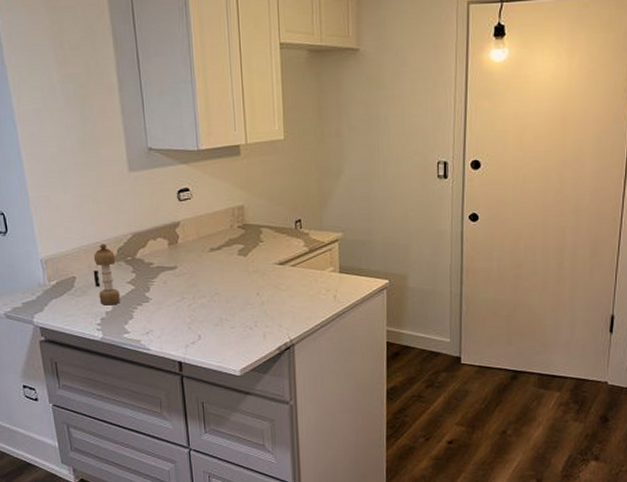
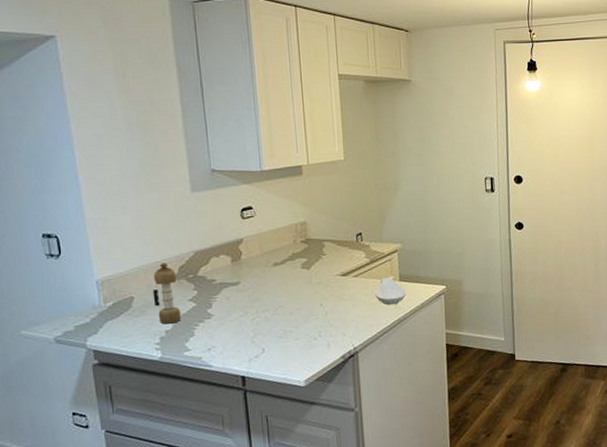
spoon rest: none [314,269,347,298] -> present [375,278,407,306]

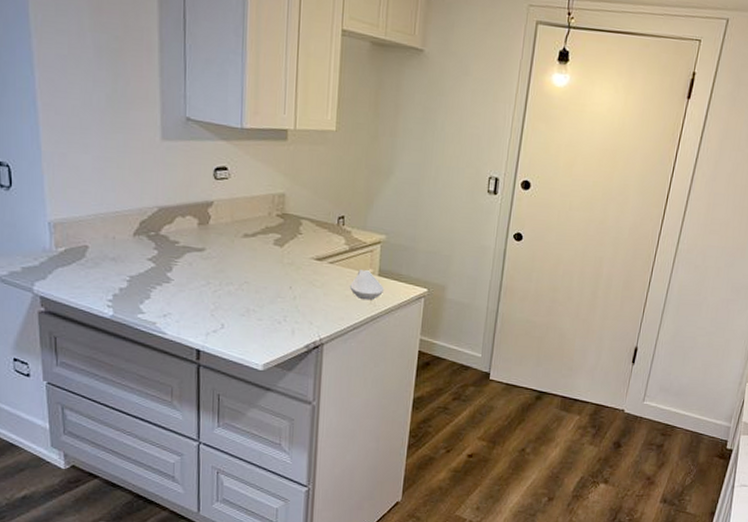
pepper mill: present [152,263,181,324] -> none [109,214,137,282]

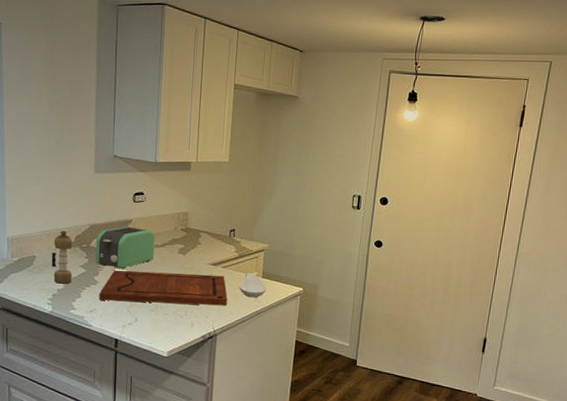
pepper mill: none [109,214,137,282] -> present [51,230,73,284]
toaster: none [166,209,244,263] -> present [95,226,155,269]
cutting board: none [174,265,336,310] -> present [99,270,227,306]

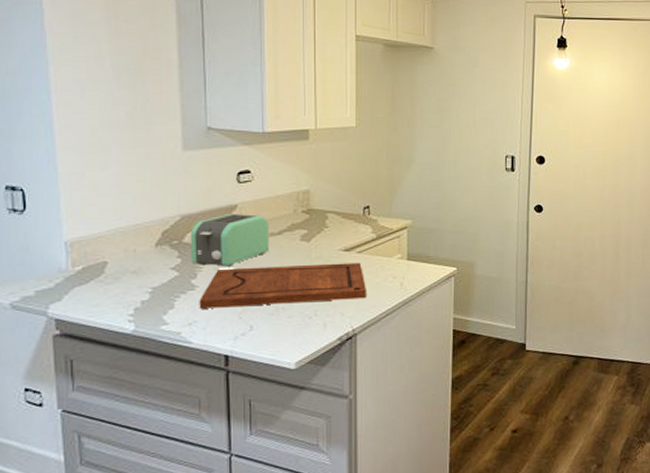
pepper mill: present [51,230,73,284] -> none [130,226,160,294]
spoon rest: present [239,273,267,298] -> none [380,256,414,286]

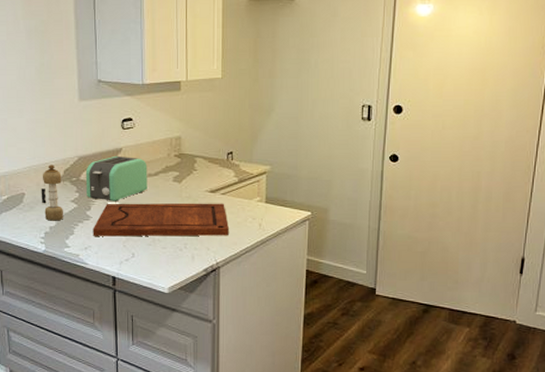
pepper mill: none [130,226,160,294] -> present [41,164,63,221]

